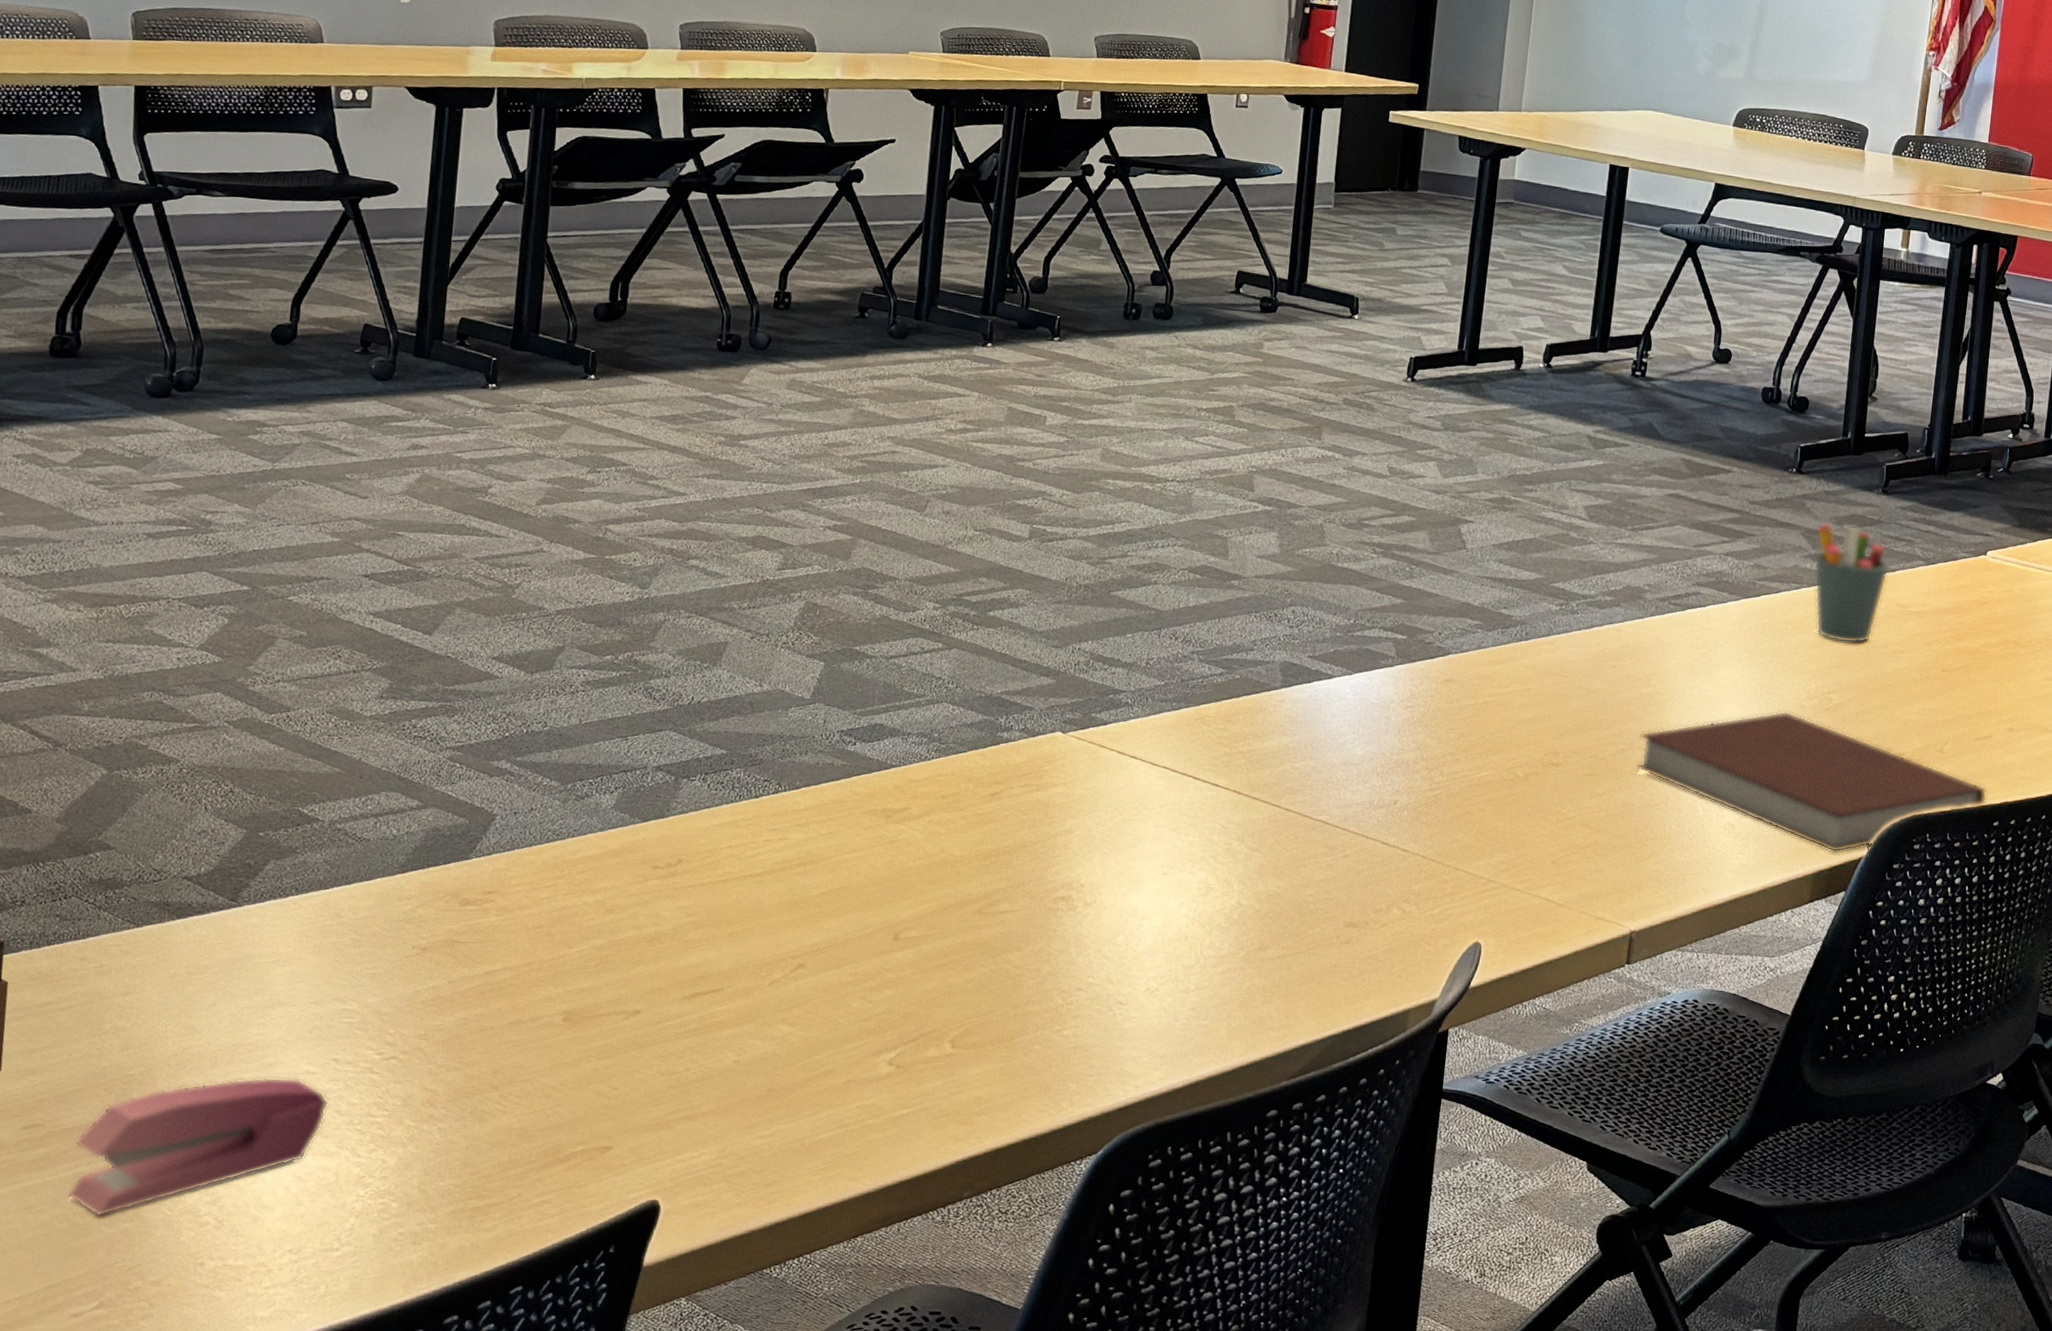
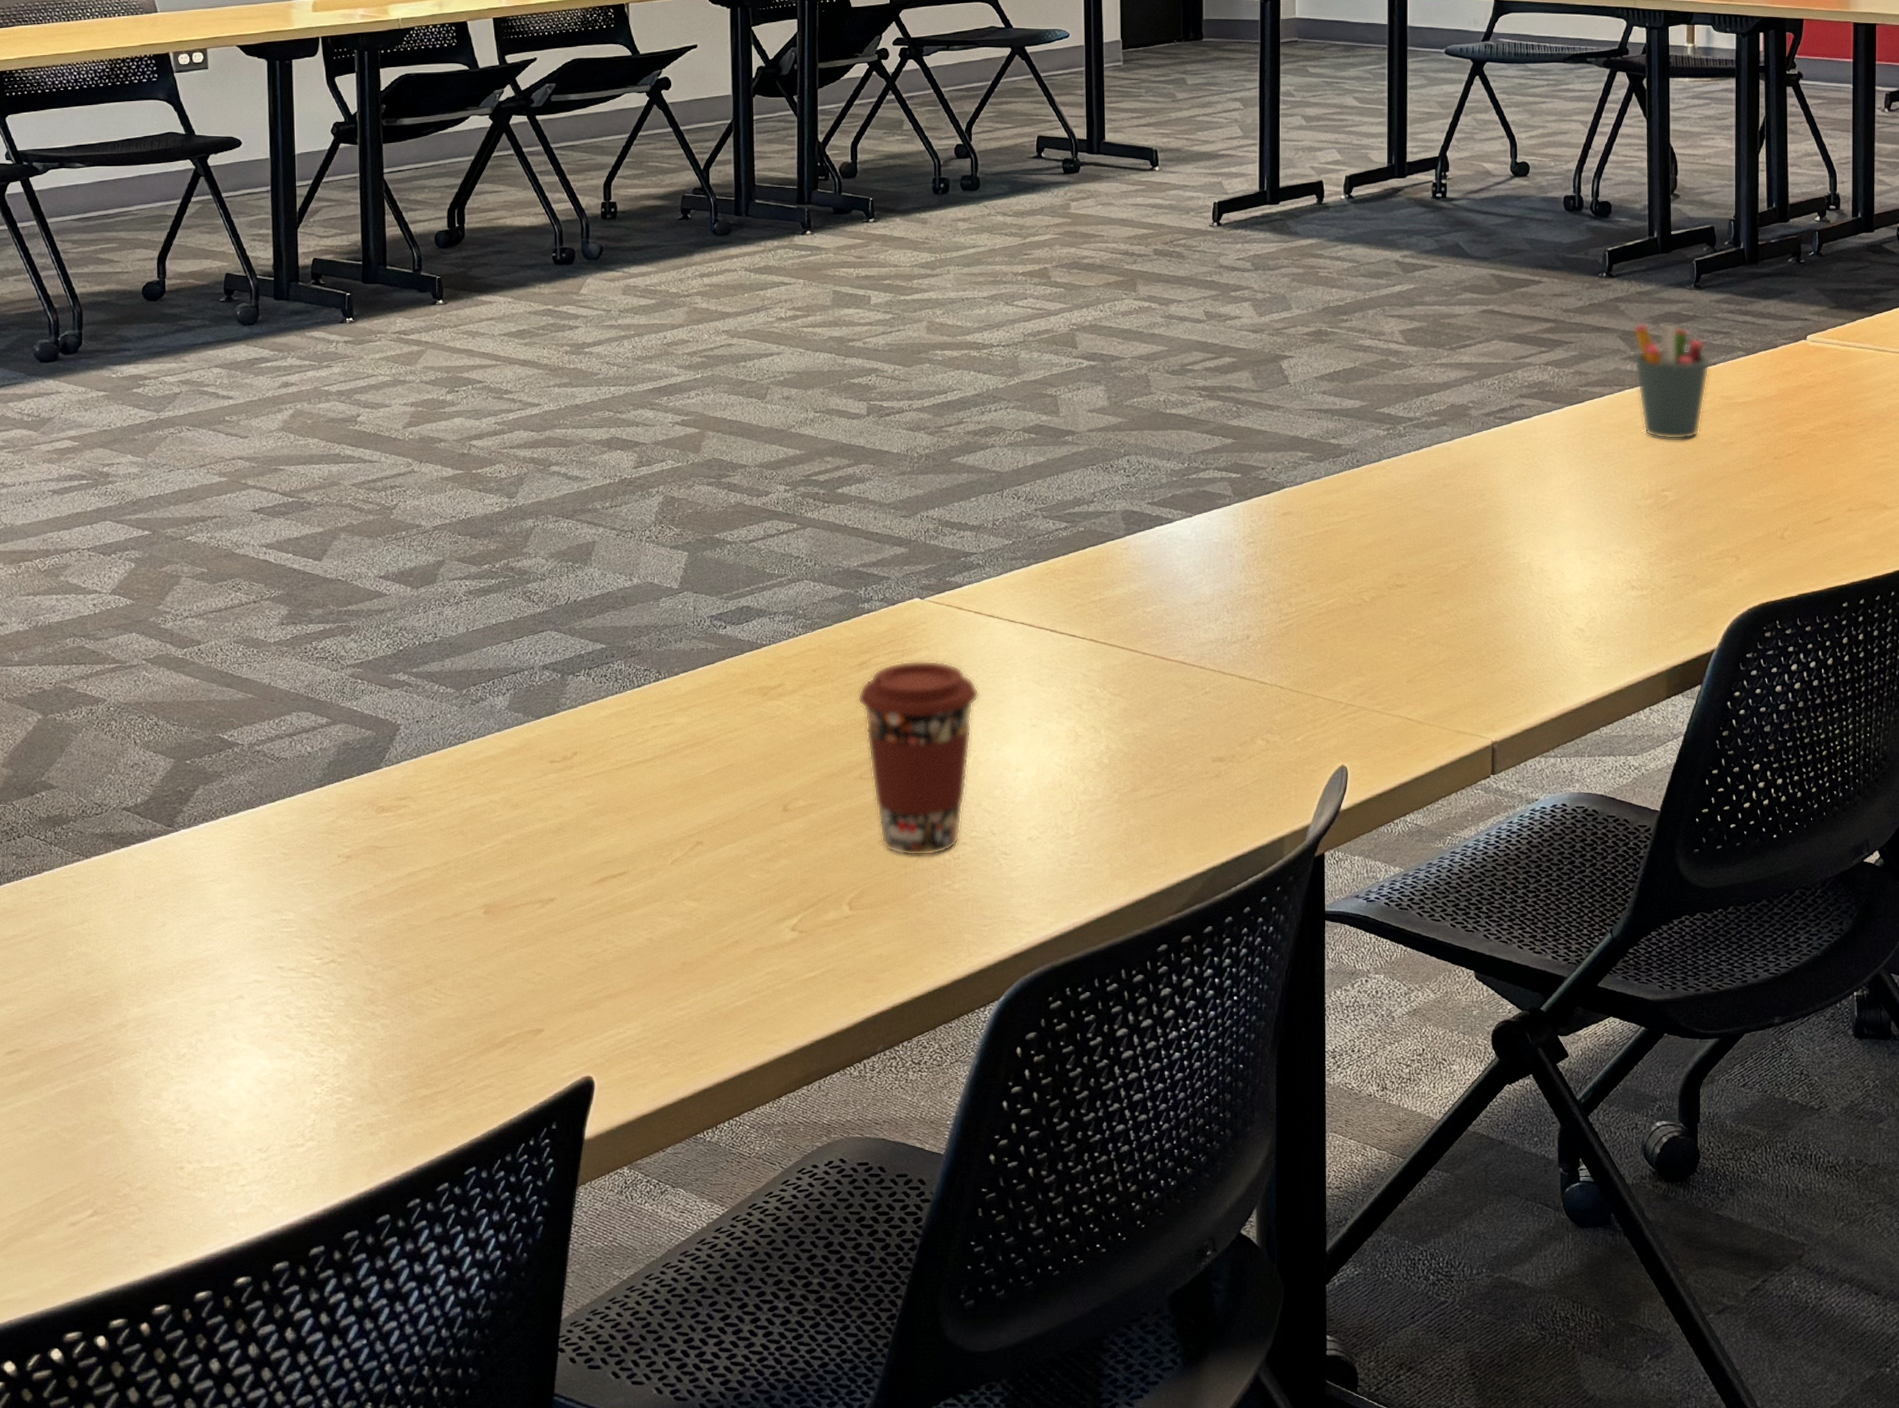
stapler: present [68,1077,329,1217] -> none [54,988,279,1131]
coffee cup: none [984,795,1113,999] -> present [857,660,979,856]
notebook: present [1637,711,1987,853] -> none [1480,512,1834,647]

